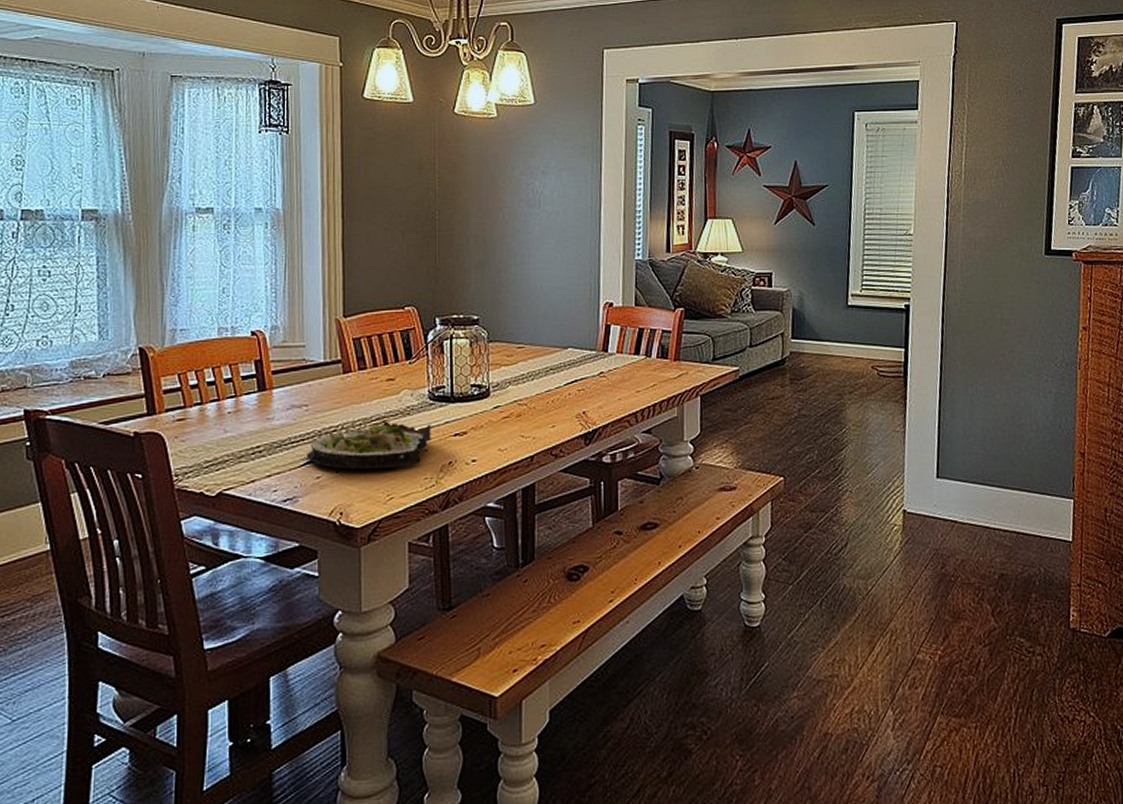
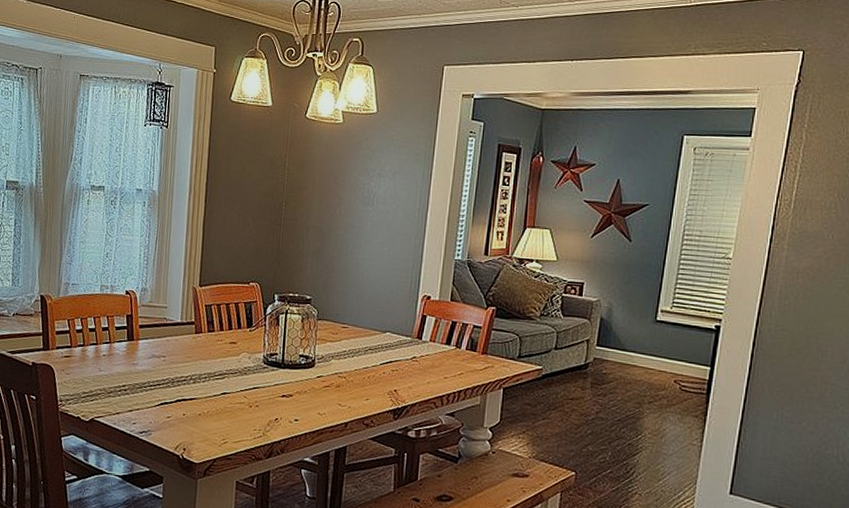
salad plate: present [307,420,431,469] -> none [161,376,263,417]

